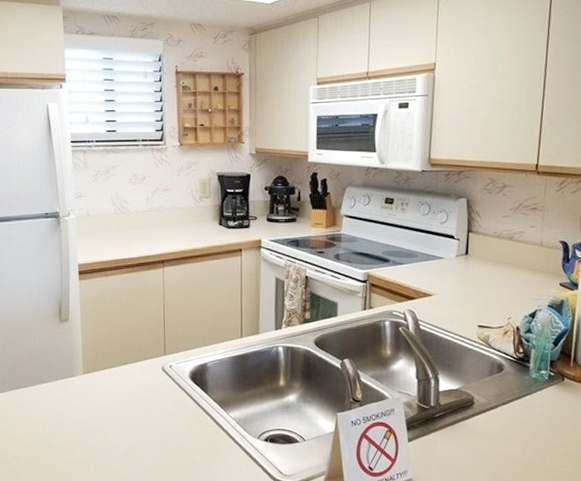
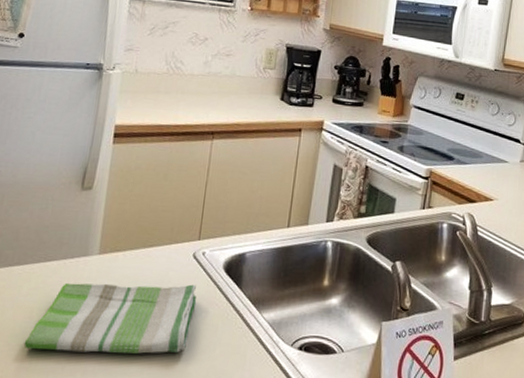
dish towel: none [36,393,171,455] -> present [24,282,197,354]

